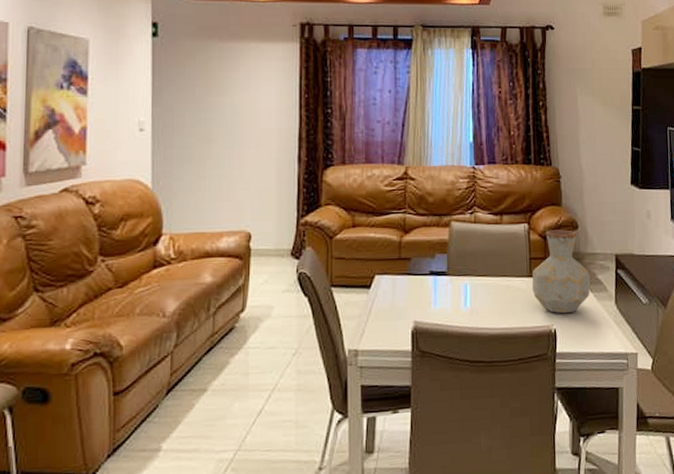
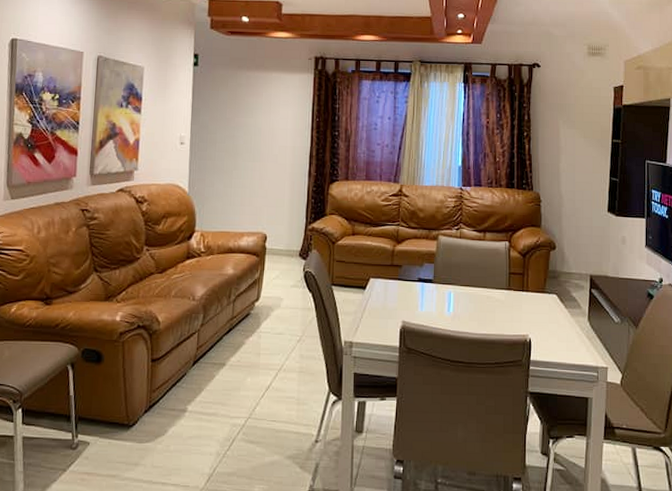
vase: present [532,229,591,314] -> none [510,249,565,326]

